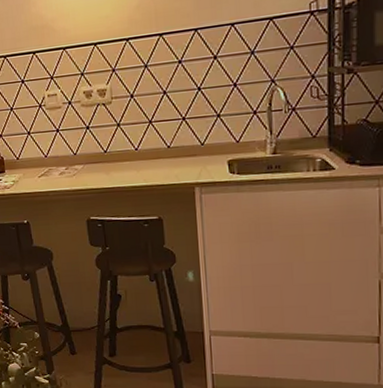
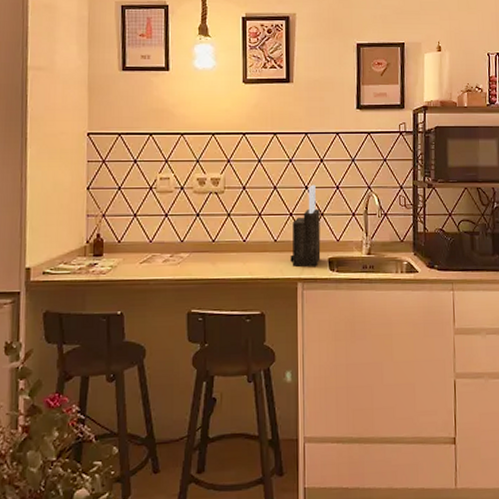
knife block: none [185,84,219,171] -> present [290,184,321,267]

